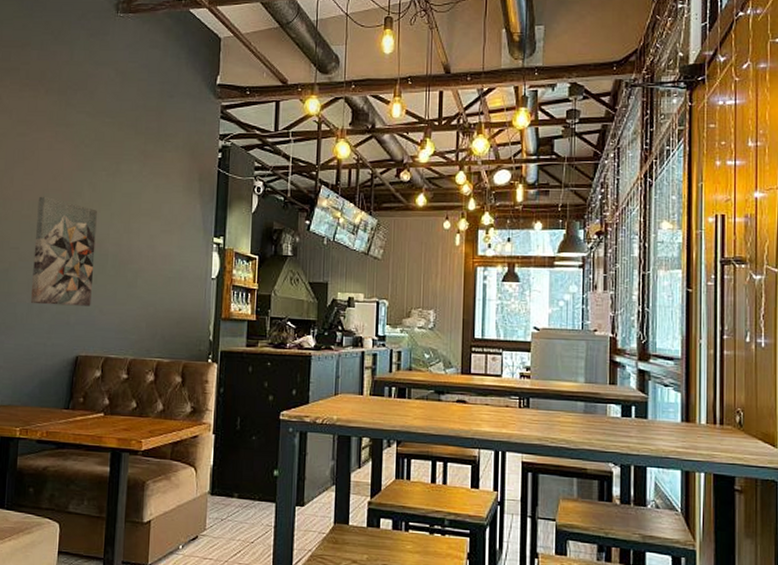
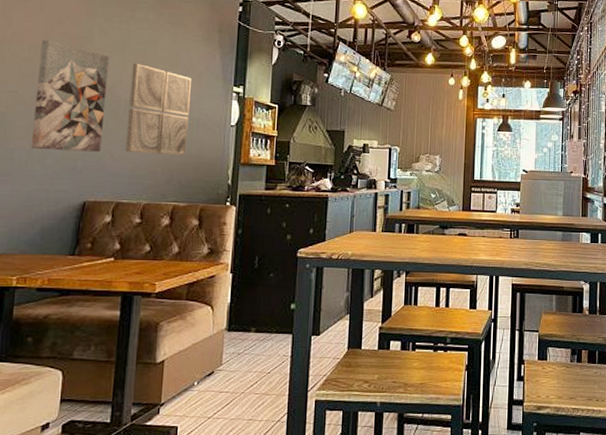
wall art: none [112,216,173,310] -> present [125,63,191,156]

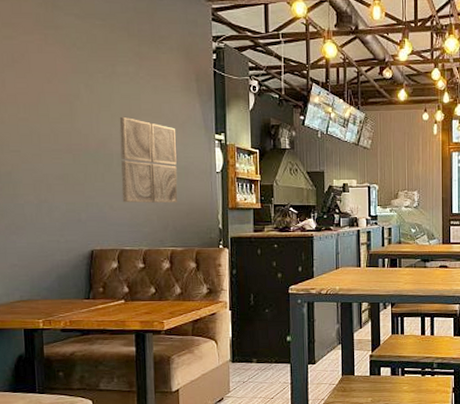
wall art: present [30,39,109,152] -> none [34,99,101,204]

